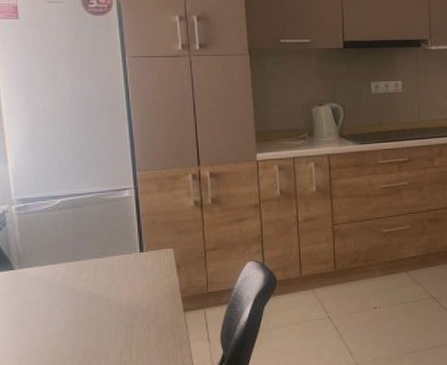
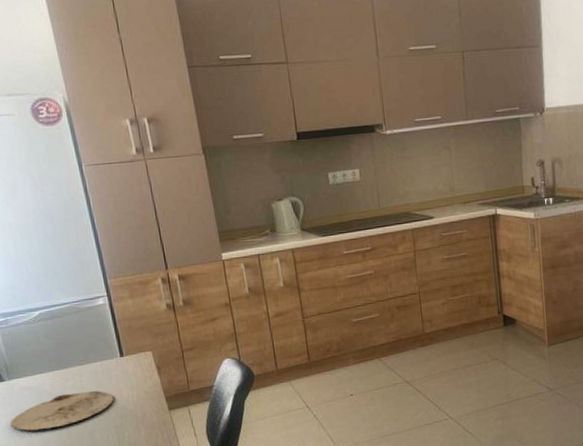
plate: none [13,285,128,325] -> present [9,390,114,431]

